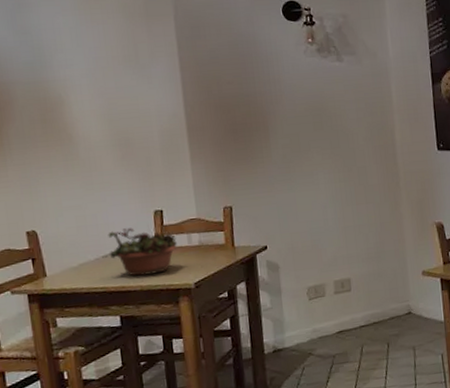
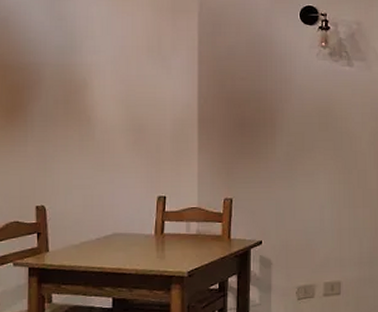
succulent planter: present [102,228,177,276] -> none [103,211,176,259]

